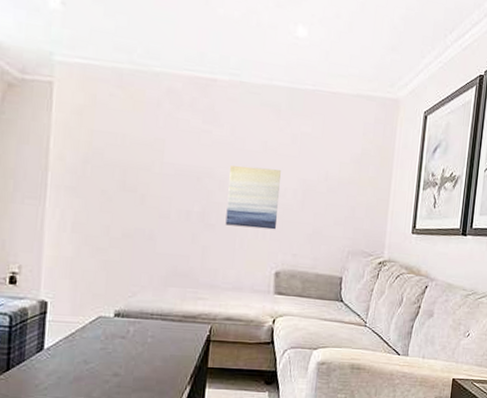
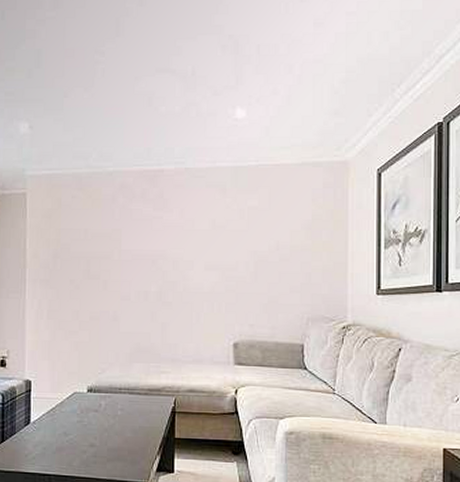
wall art: present [225,166,281,230] -> none [181,245,232,303]

